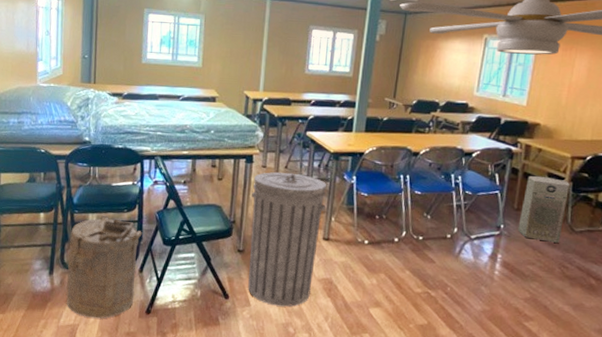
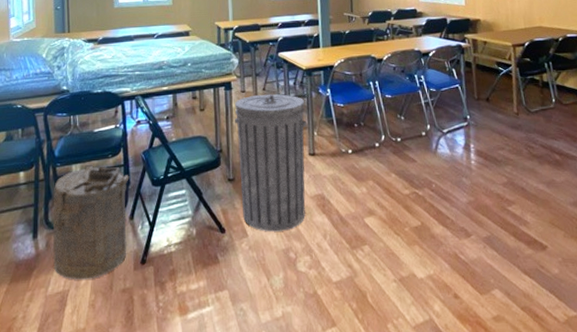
air purifier: present [518,175,570,243] -> none [480,65,521,126]

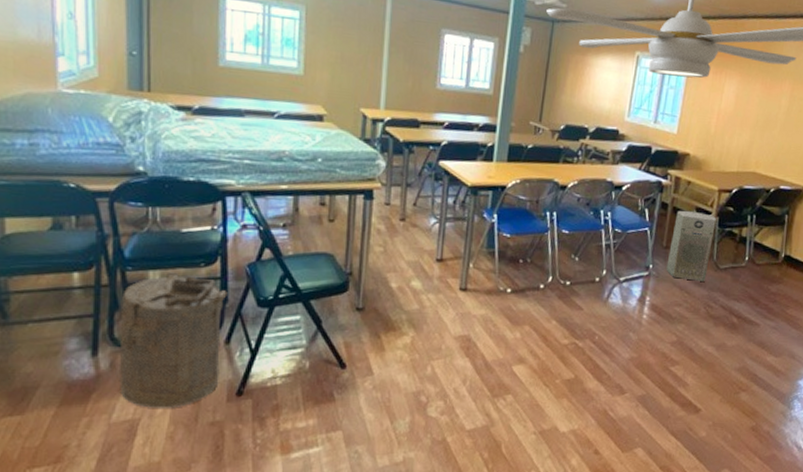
trash can: present [235,94,307,232] -> none [370,210,464,372]
air purifier: none [480,65,521,126] -> present [666,210,716,281]

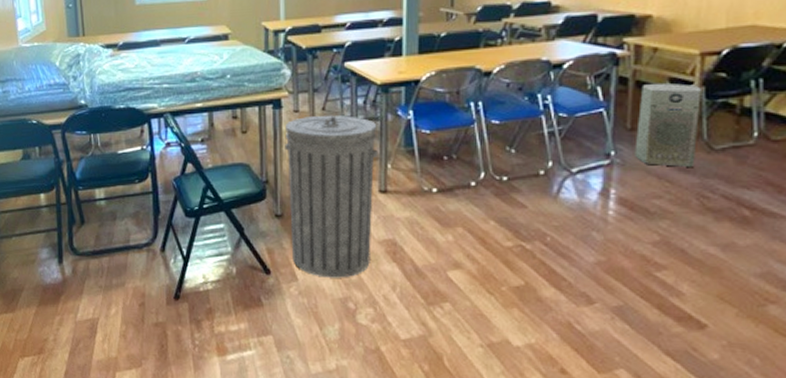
laundry hamper: present [119,272,227,408] -> none [77,189,159,310]
trash can: none [370,210,464,372] -> present [285,115,378,278]

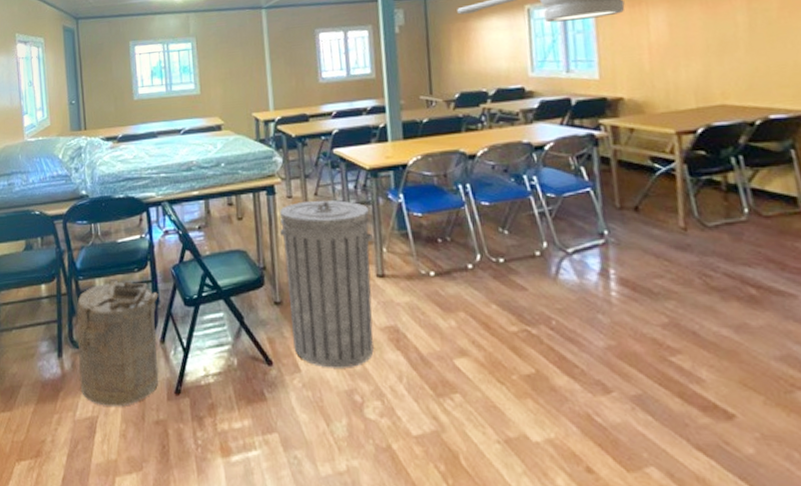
laundry hamper: none [77,189,159,310] -> present [77,278,159,407]
air purifier: present [635,83,701,167] -> none [624,162,690,245]

